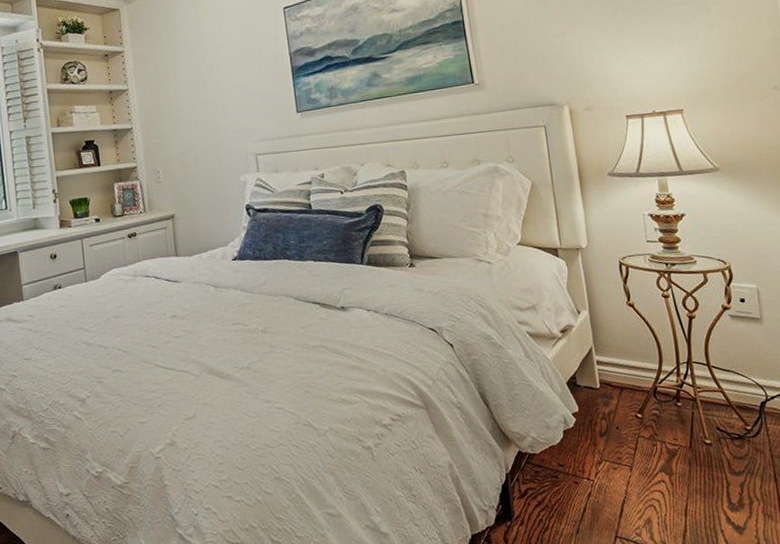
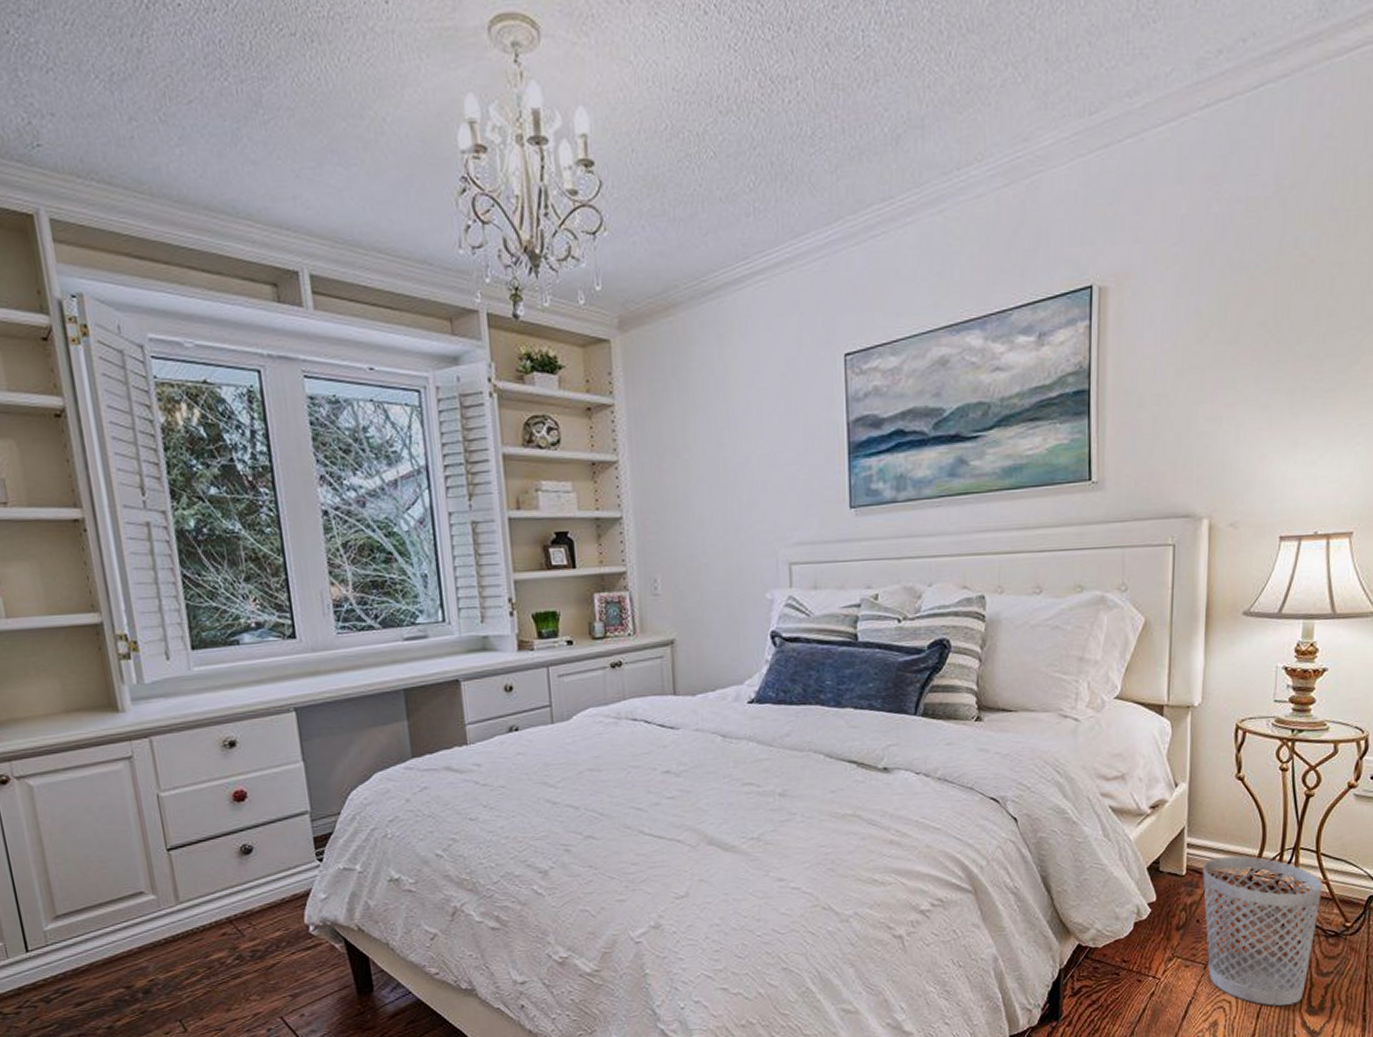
wastebasket: none [613,370,723,504] -> present [1203,855,1323,1006]

